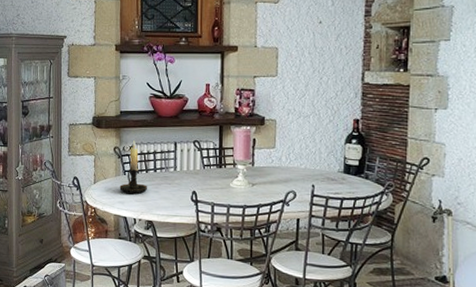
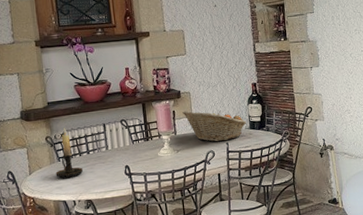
fruit basket: none [264,140,341,183] -> present [182,110,247,142]

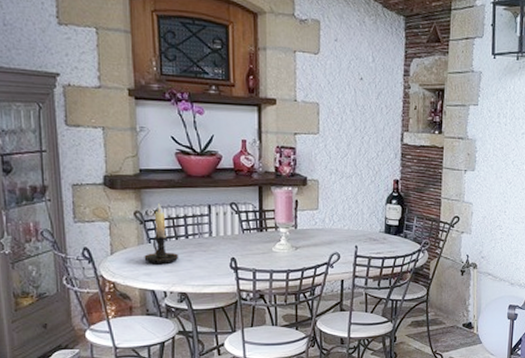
fruit basket: present [182,110,247,142] -> none [307,202,382,244]

